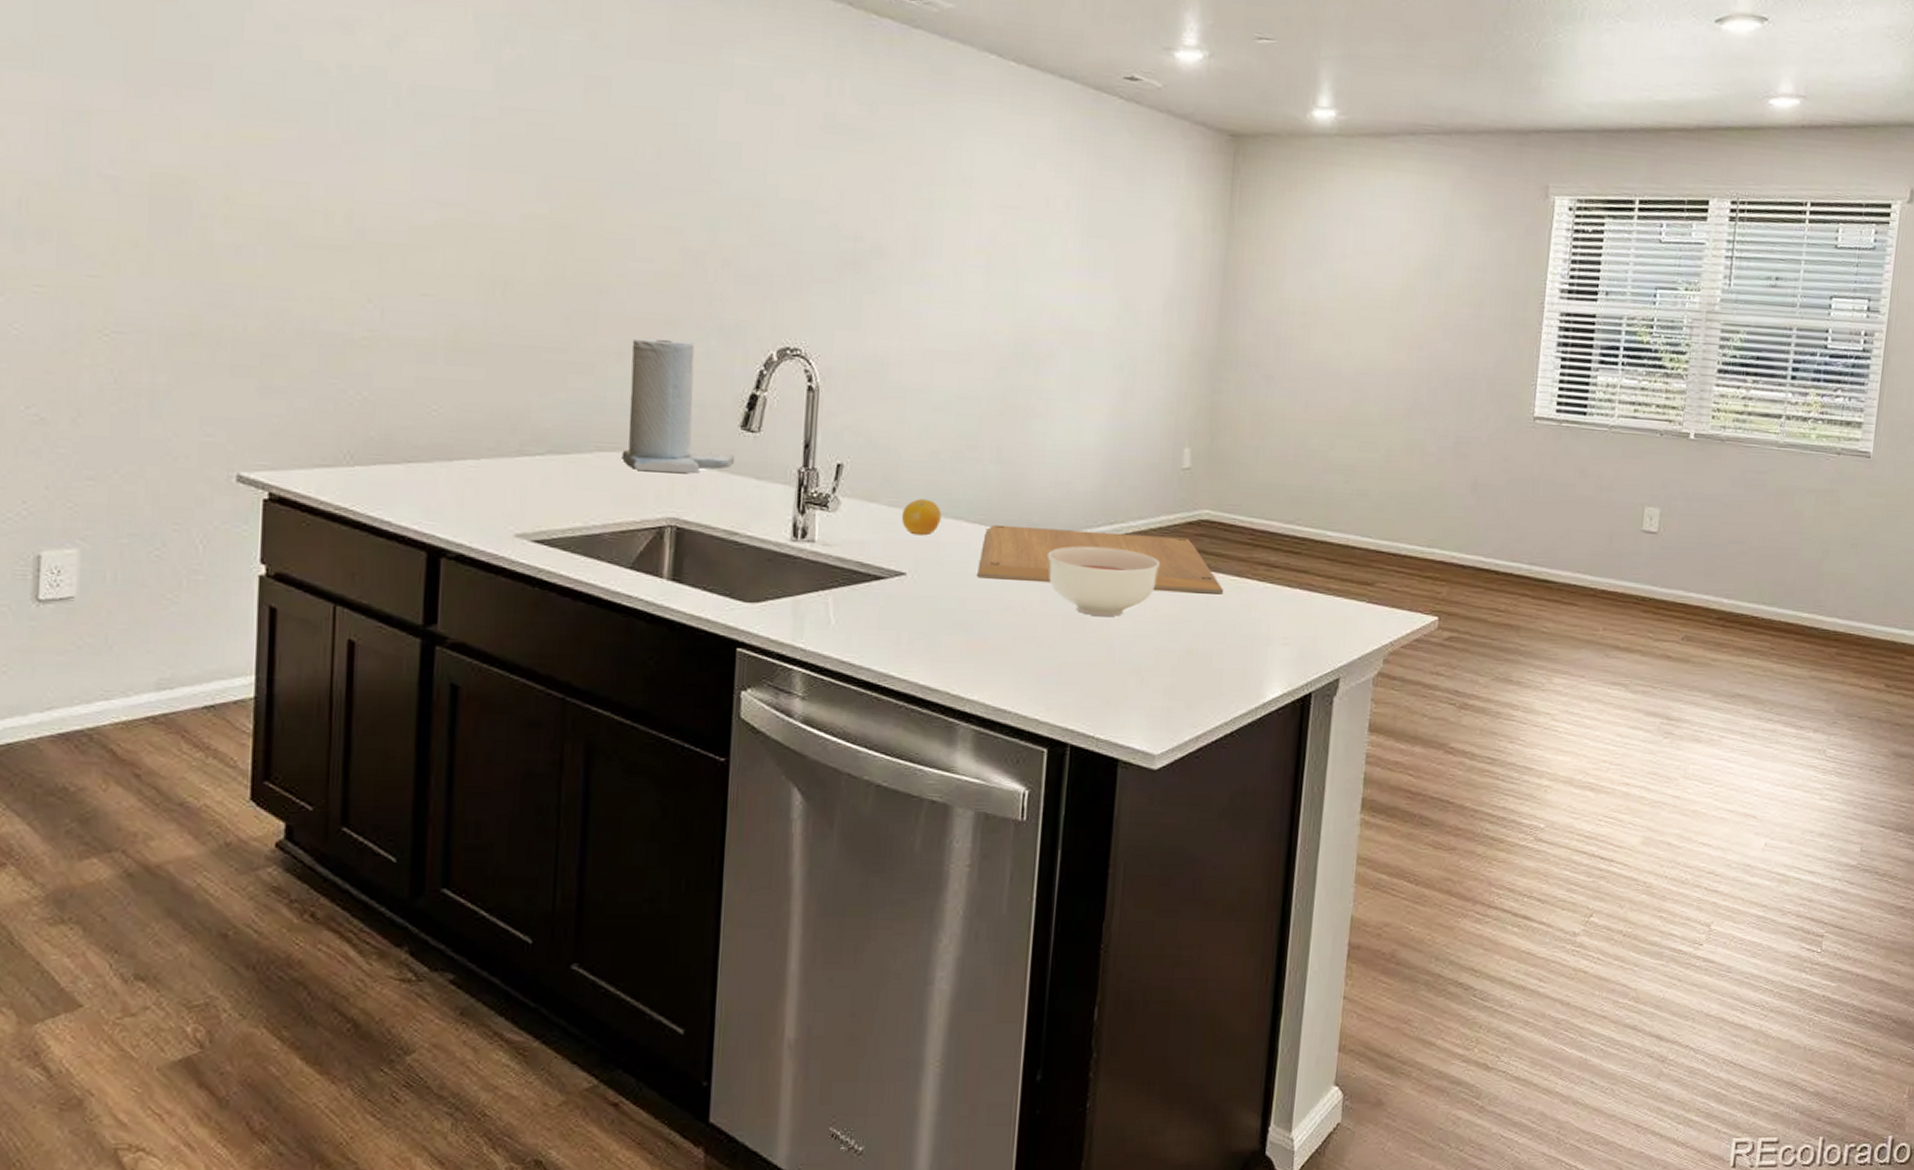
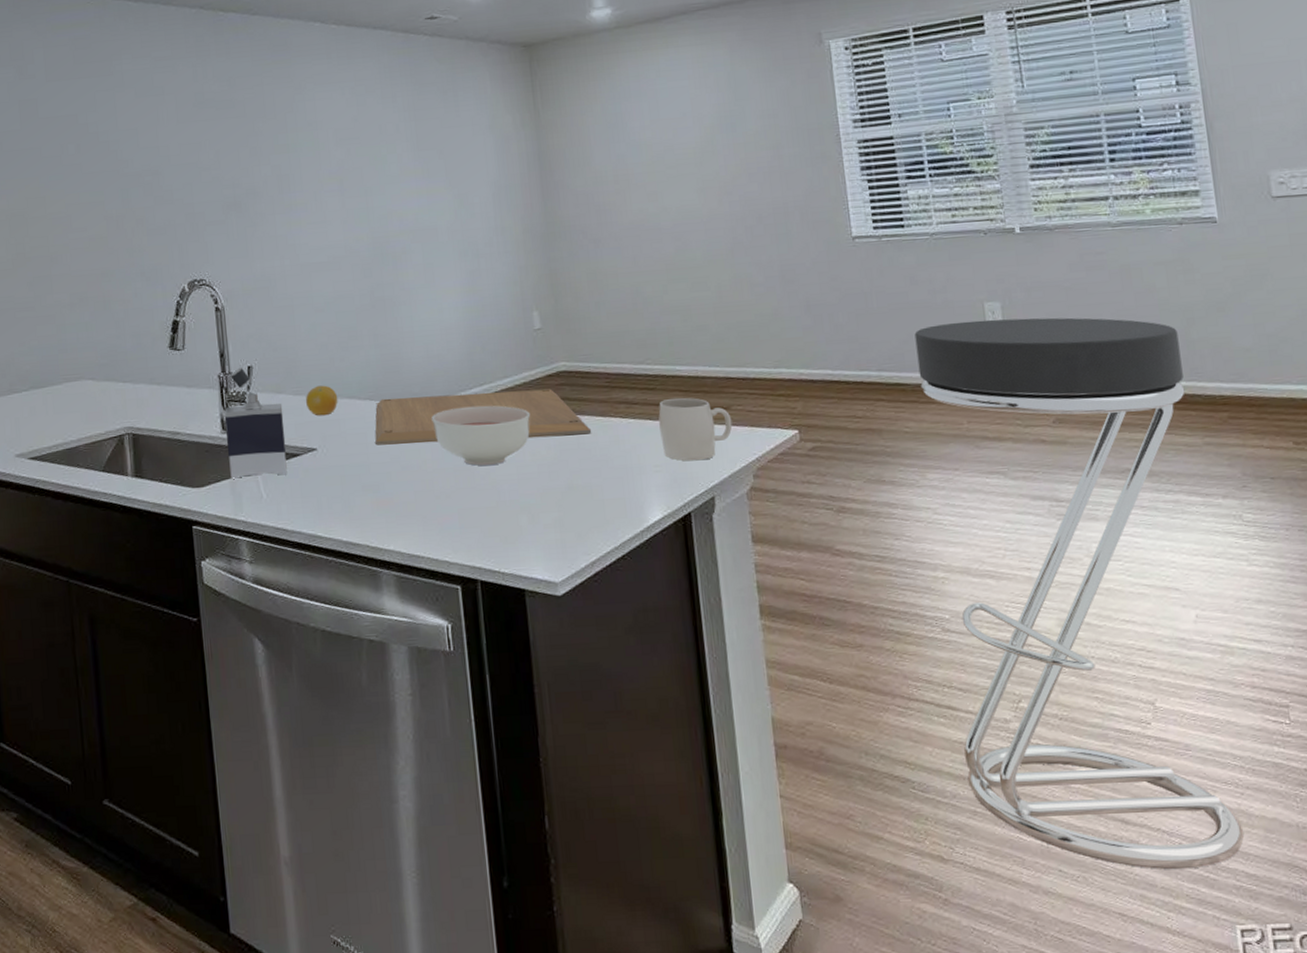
paper towel: present [622,337,735,475] -> none [79,286,169,394]
perfume bottle: none [794,464,873,600] -> present [224,367,287,479]
mug: none [1295,565,1374,638] -> present [658,397,733,461]
bar stool: none [1526,523,1812,1085] -> present [914,317,1245,870]

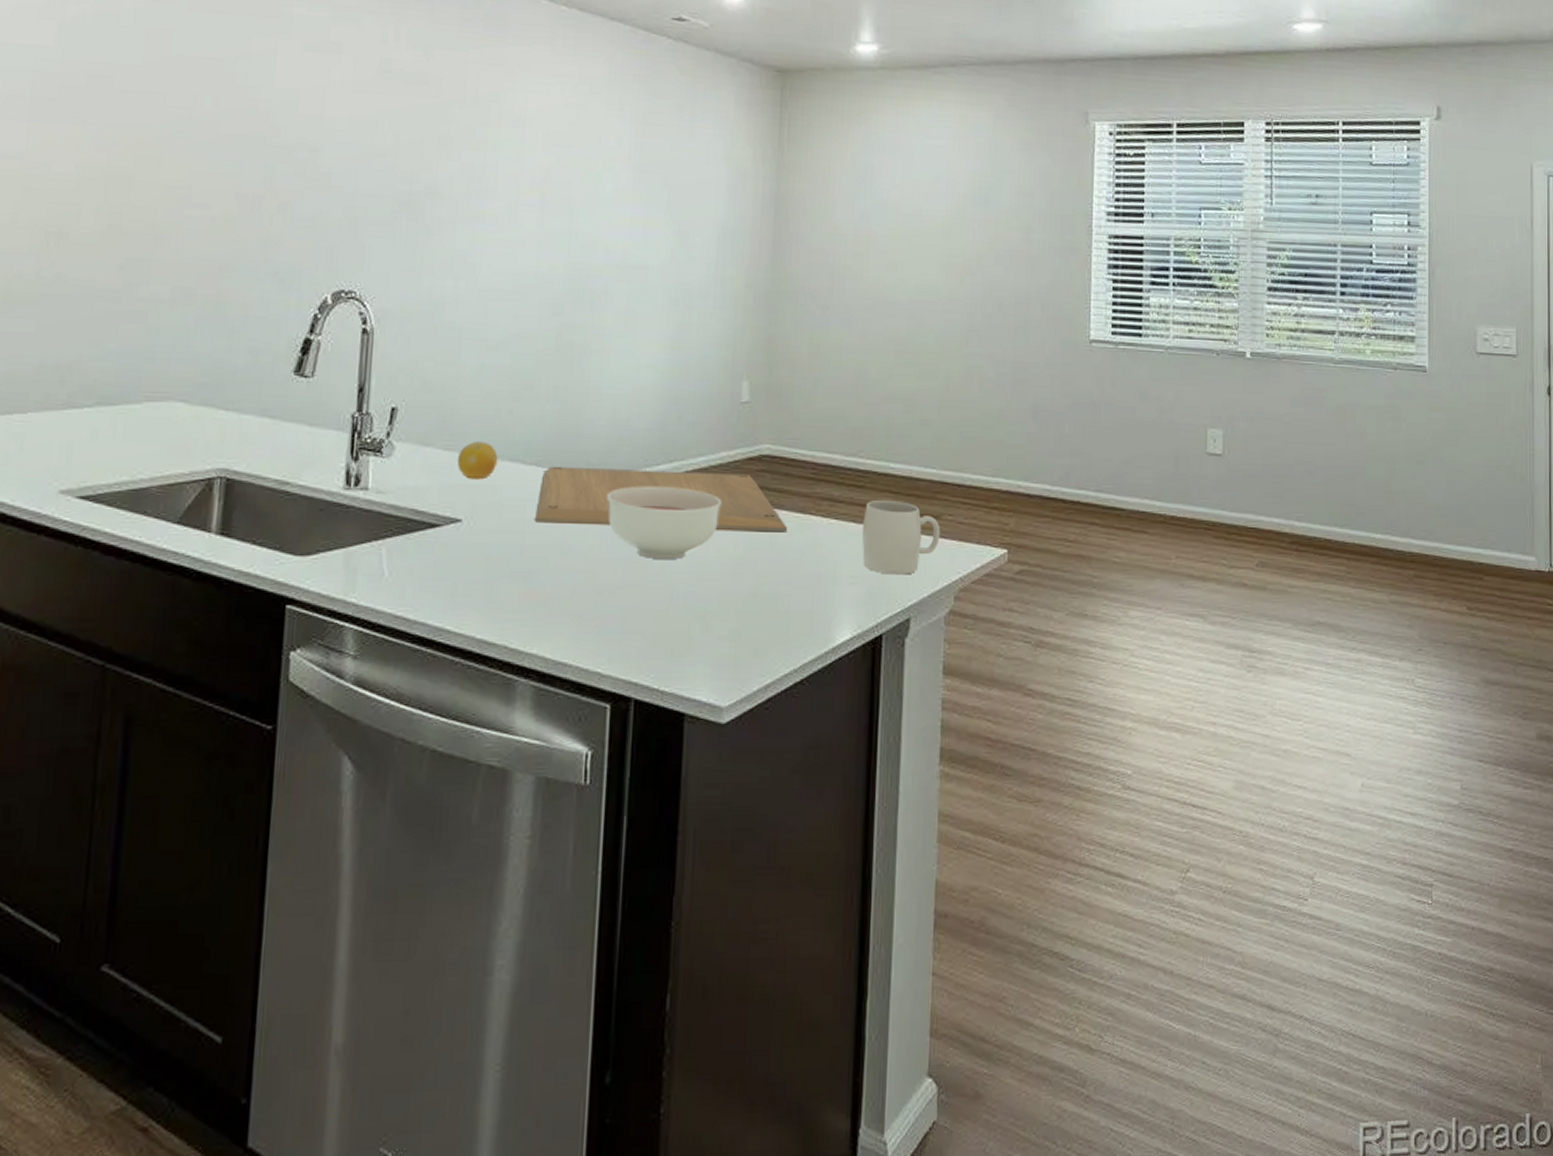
perfume bottle: present [224,367,287,479] -> none [346,408,428,550]
bar stool: present [914,317,1245,870] -> none [1126,446,1380,1062]

